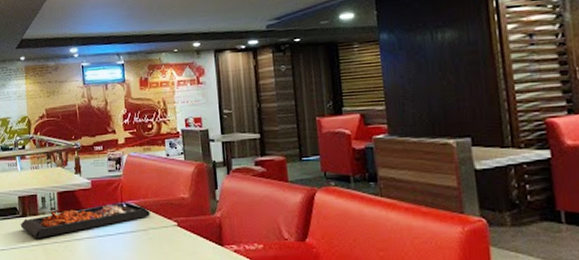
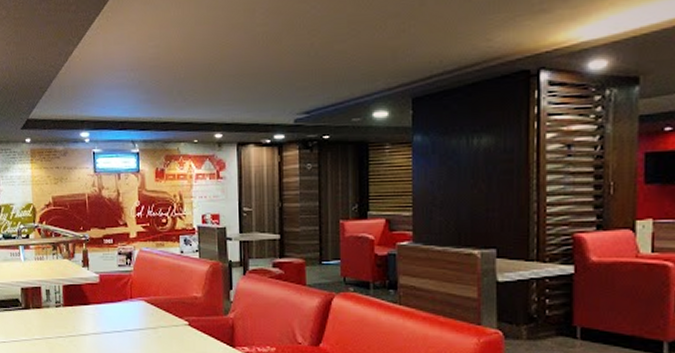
food tray: present [20,201,150,238] -> none [22,298,160,332]

